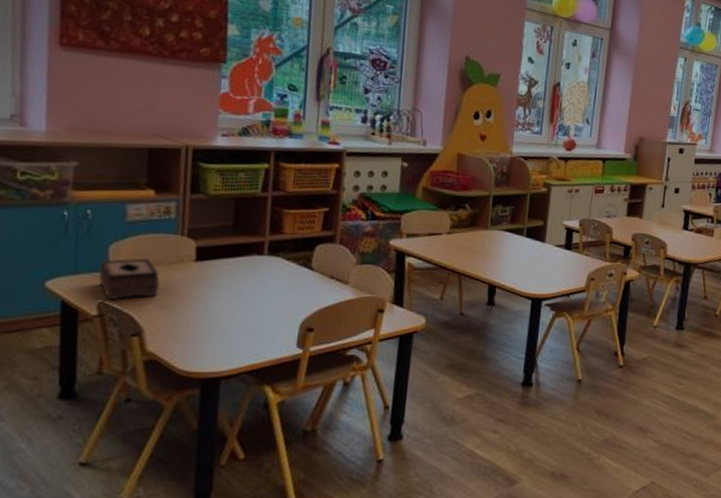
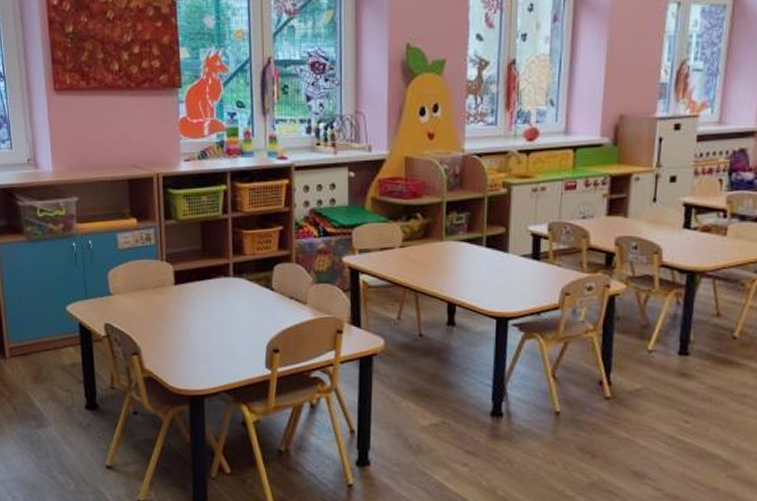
tissue box: present [98,258,160,300] -> none [102,283,148,322]

